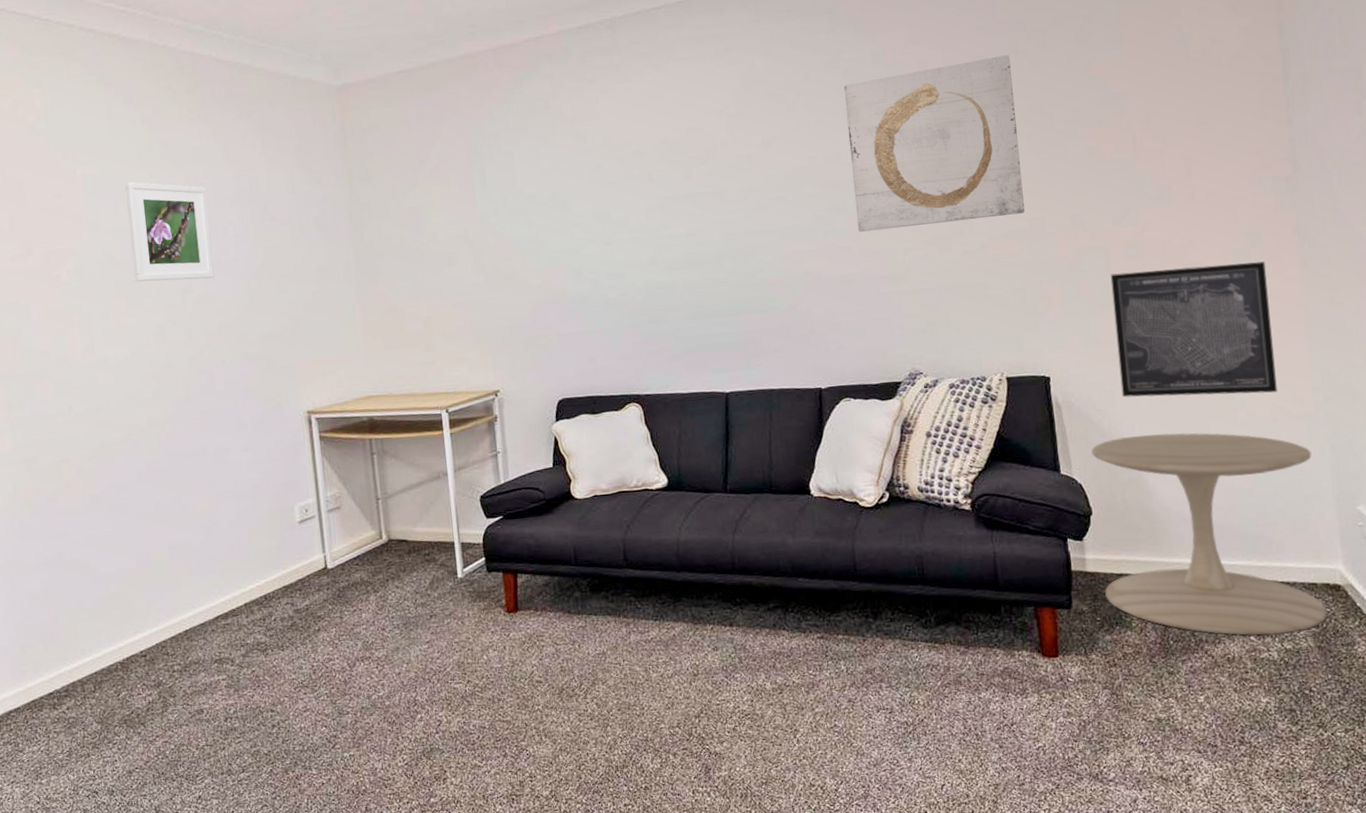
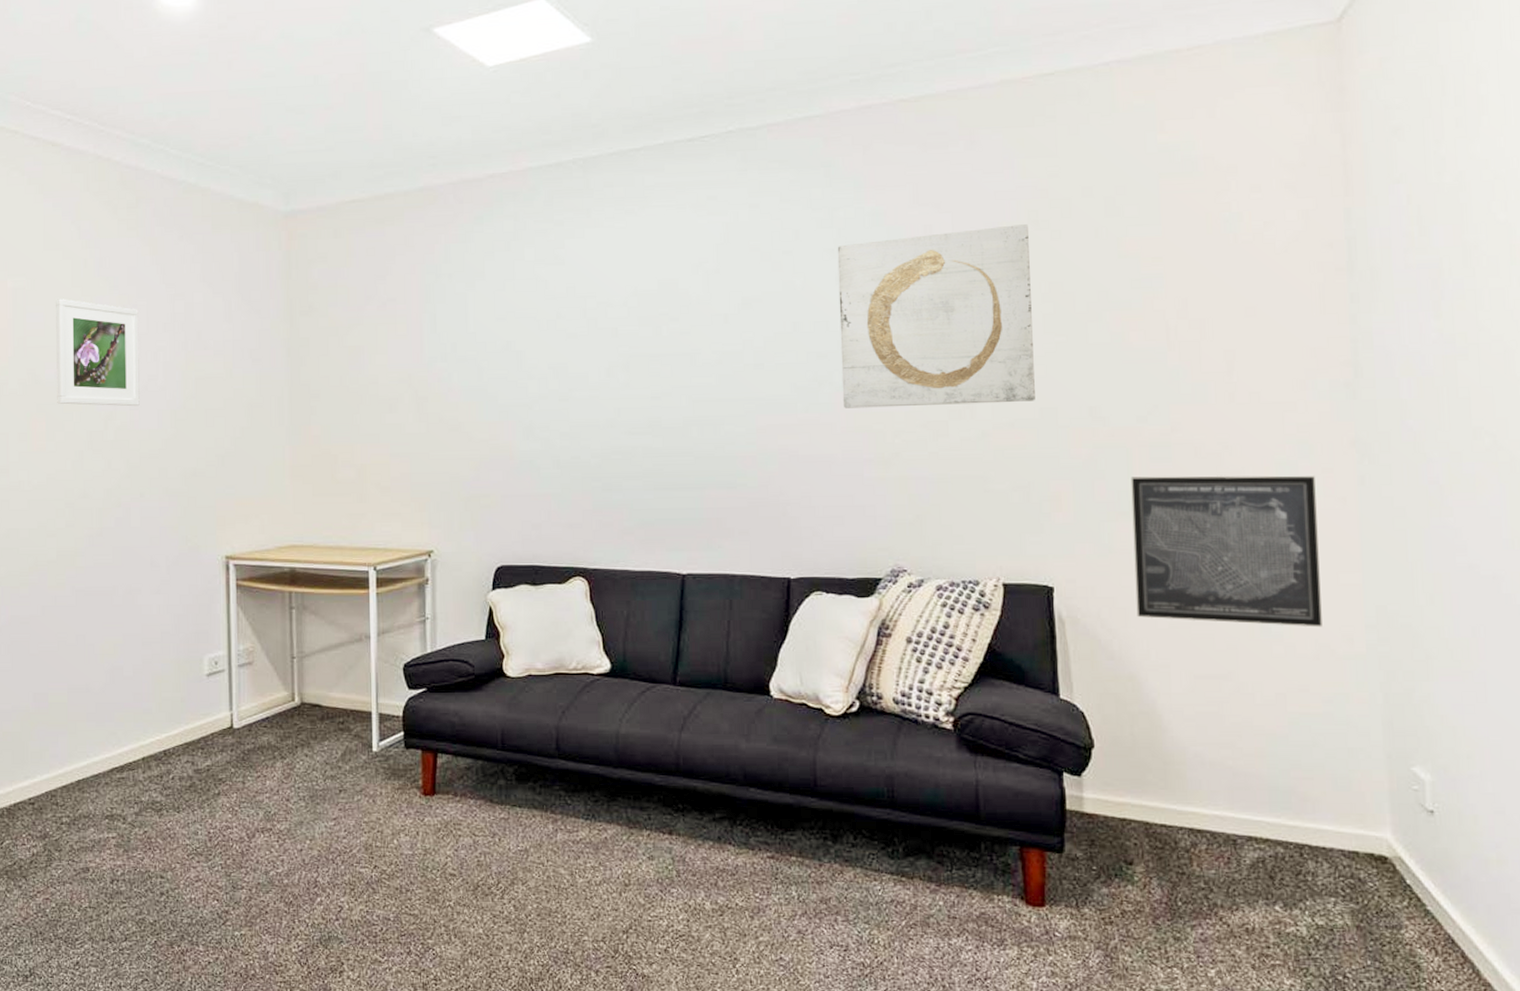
side table: present [1091,432,1327,636] -> none [1097,662,1370,908]

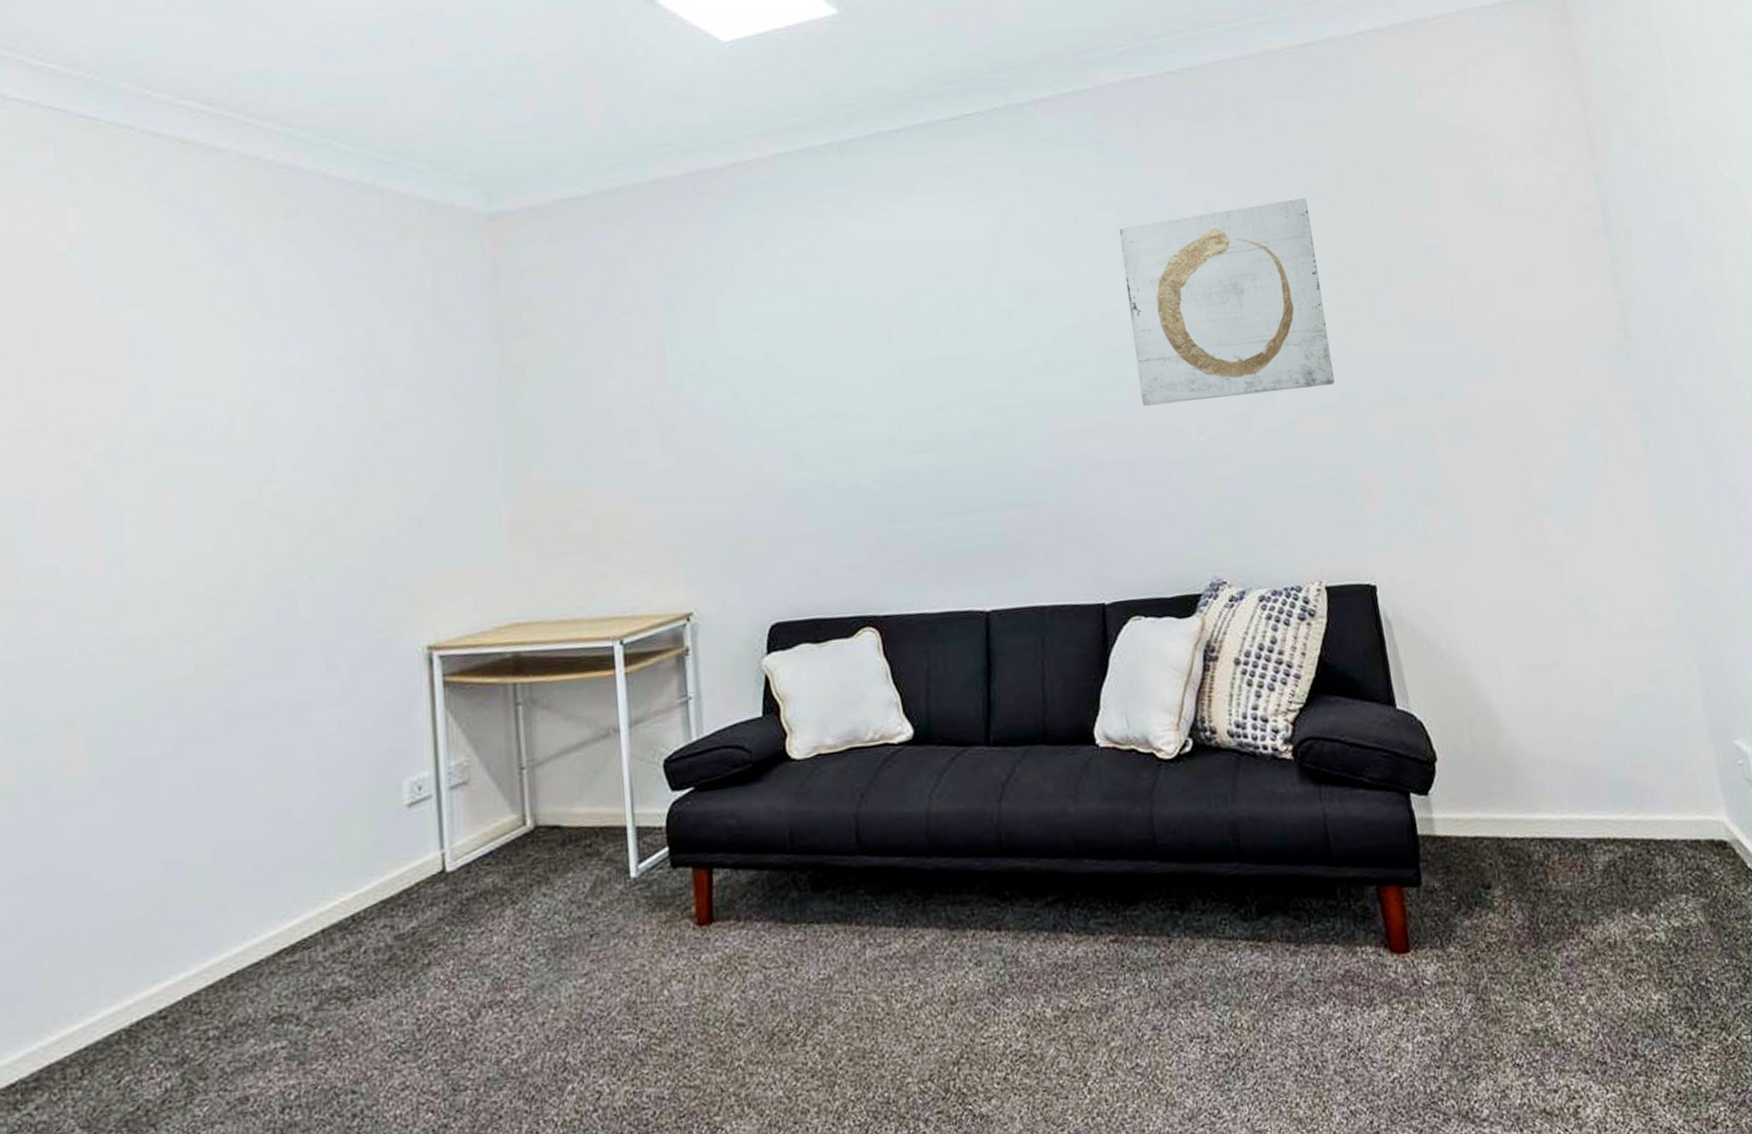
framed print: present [56,299,140,407] -> none [189,333,307,469]
wall art: present [1131,475,1322,627] -> none [1436,443,1633,610]

